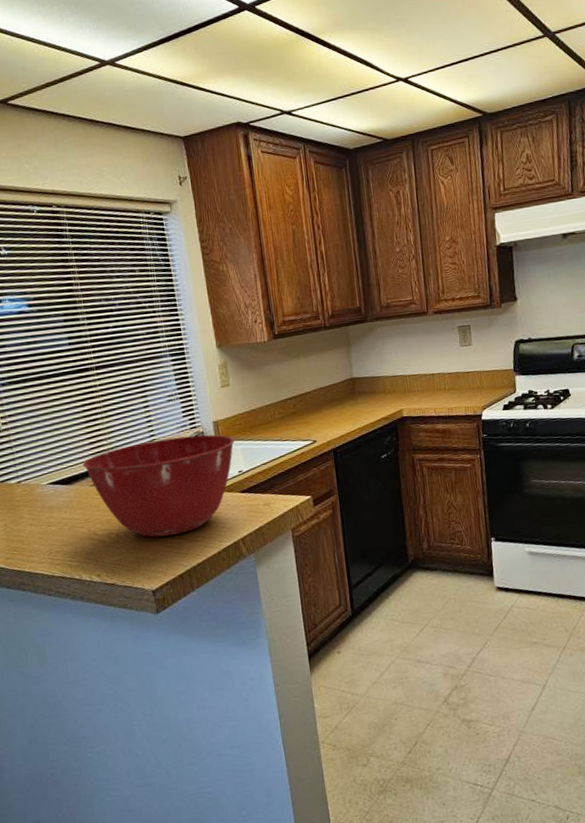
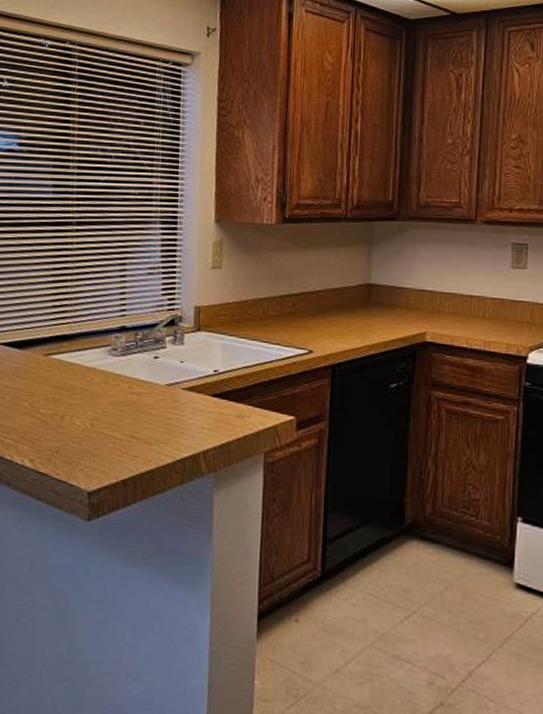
mixing bowl: present [82,434,234,538] -> none [40,316,216,431]

